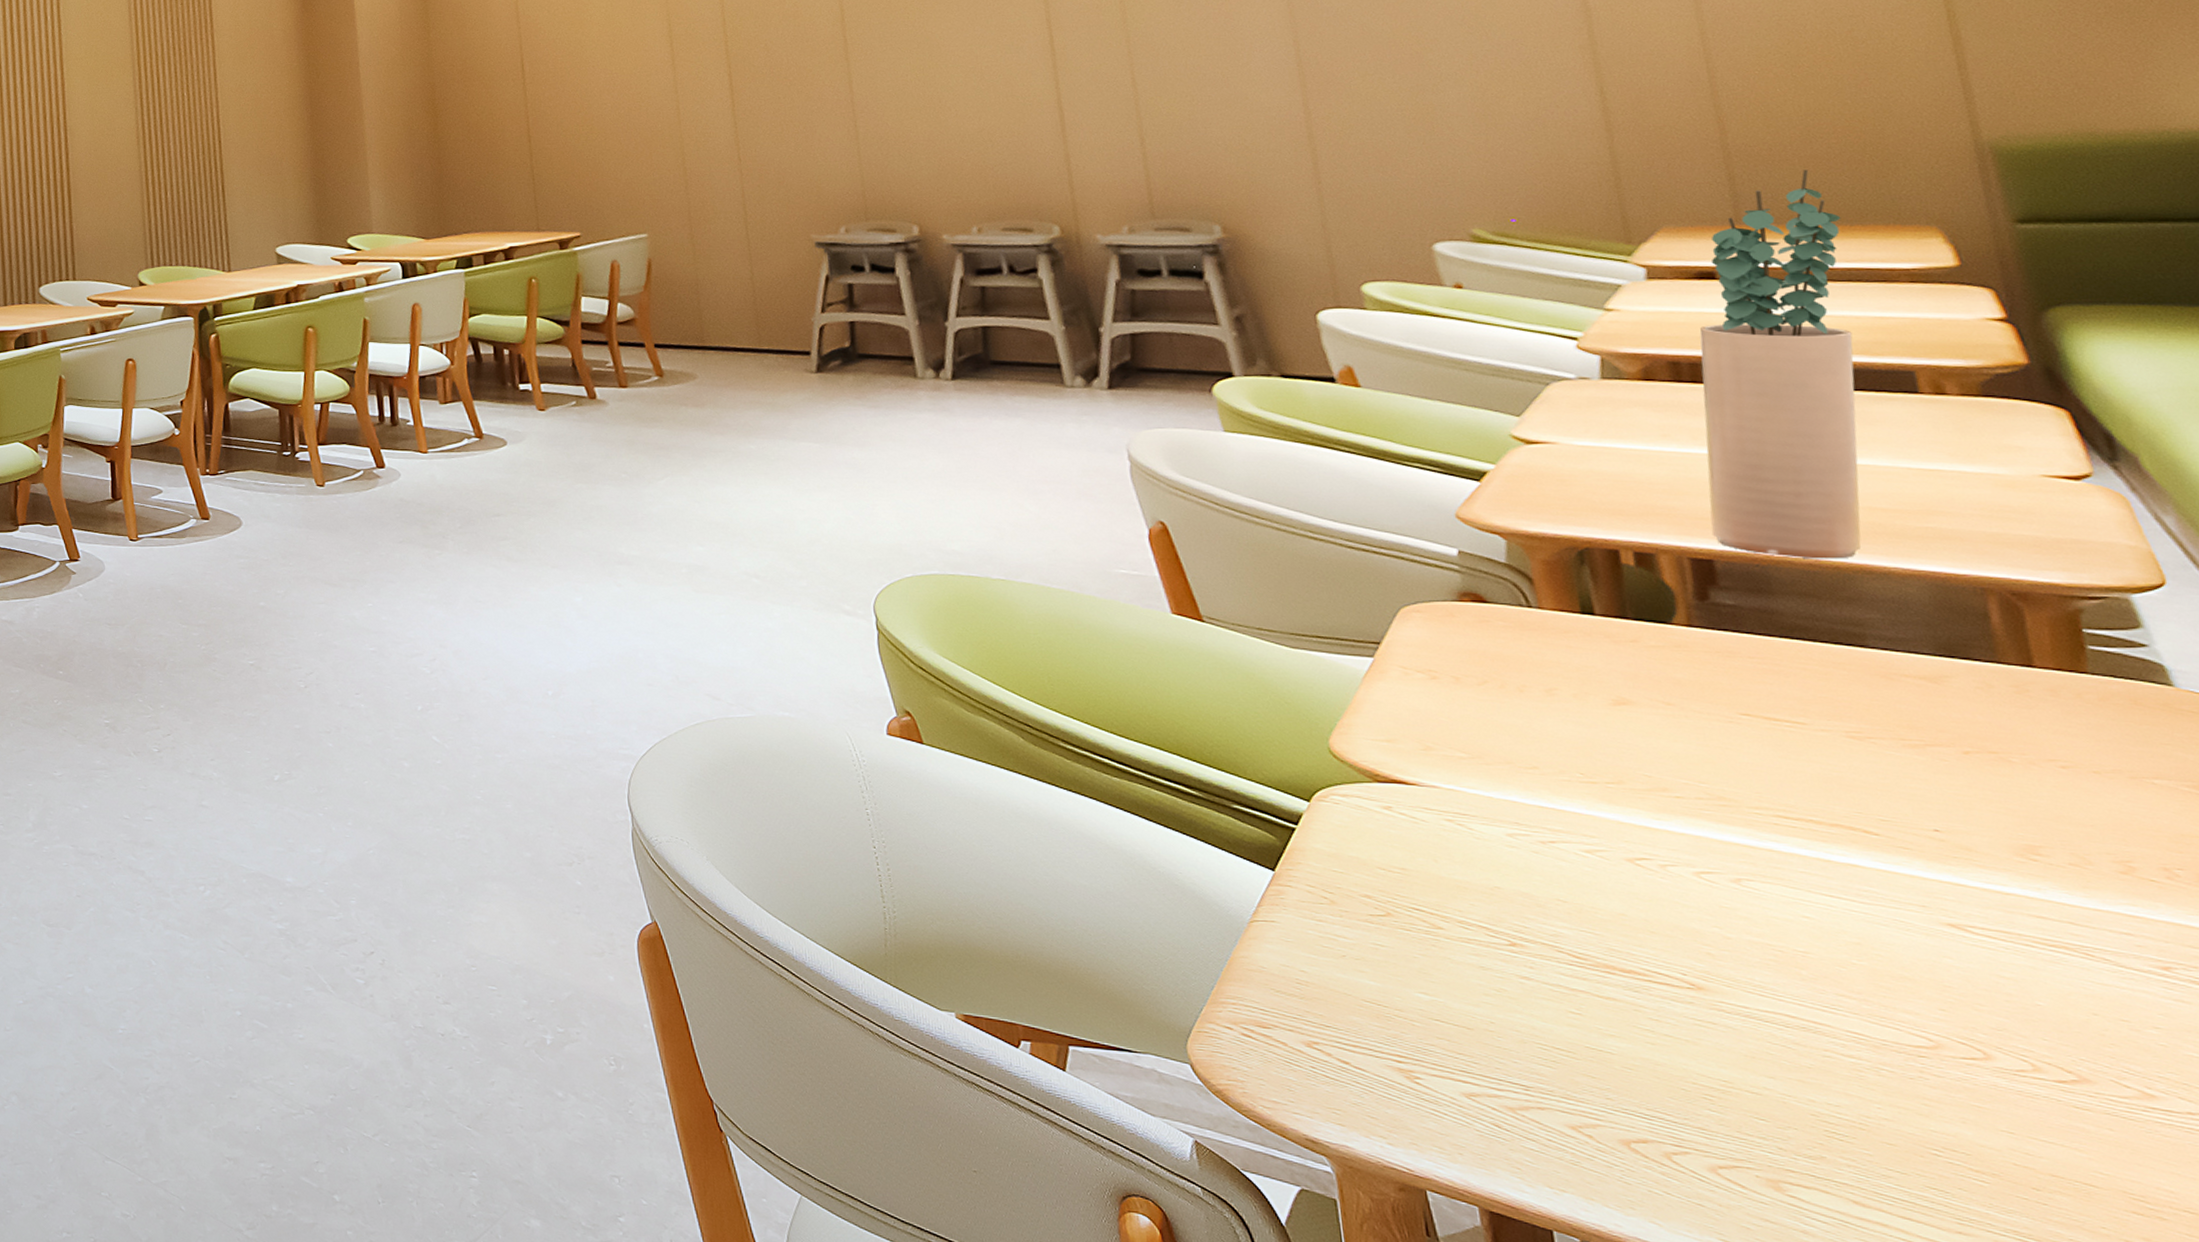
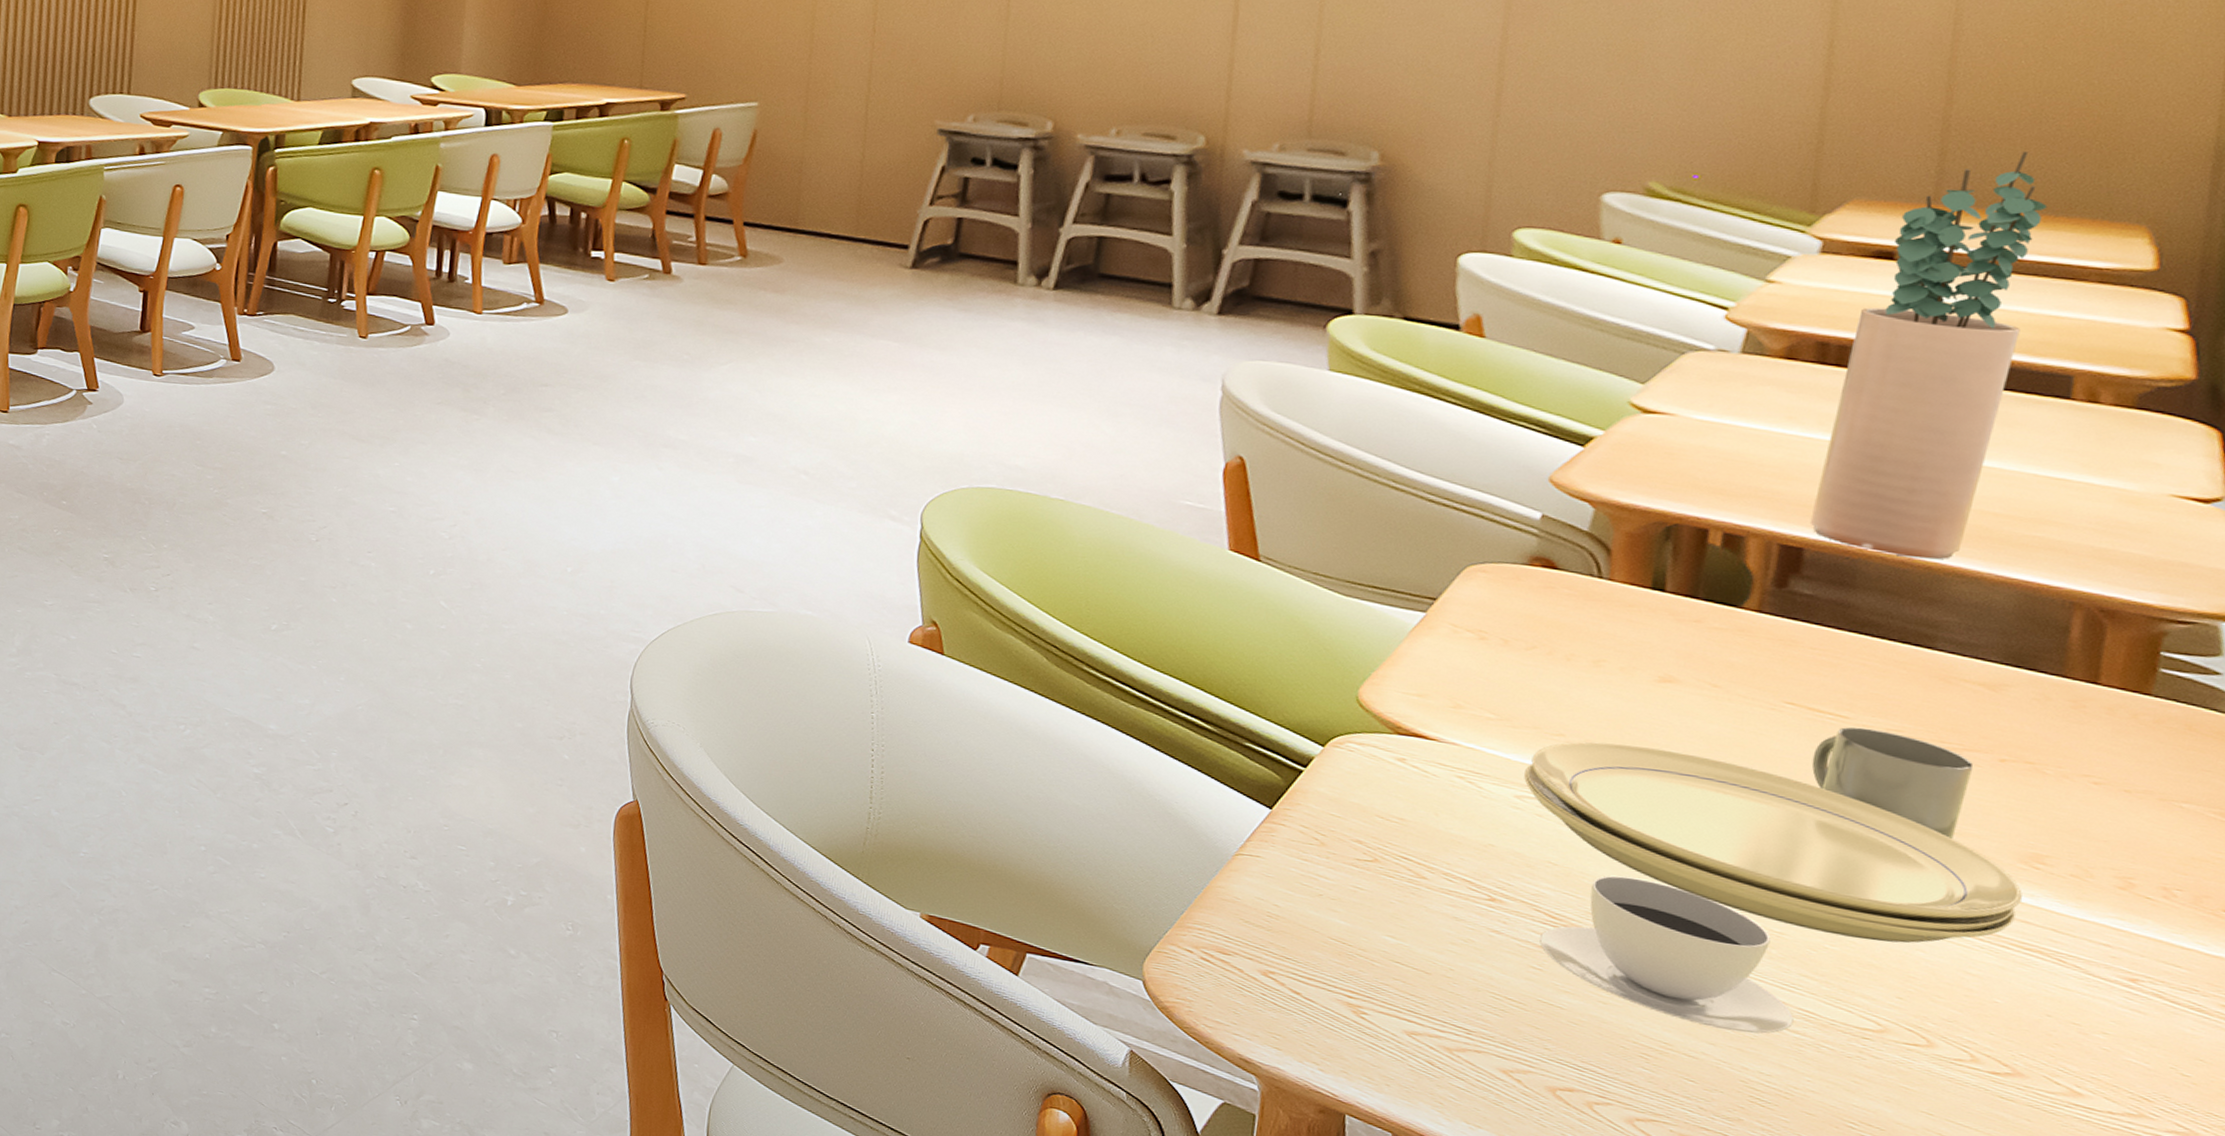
plate: none [1509,771,2030,952] -> present [1524,742,2022,943]
teacup: none [1570,908,1846,1062] -> present [1539,876,1794,1034]
cup: none [1782,732,1944,837] -> present [1811,727,1974,839]

